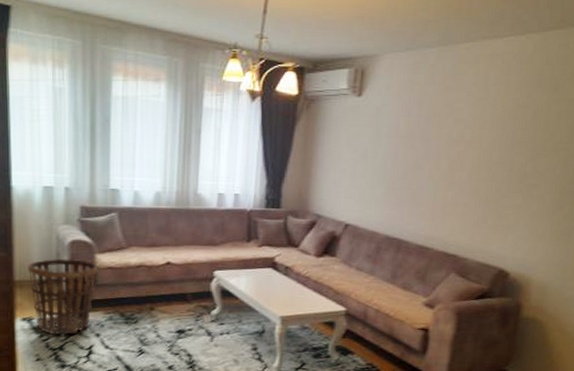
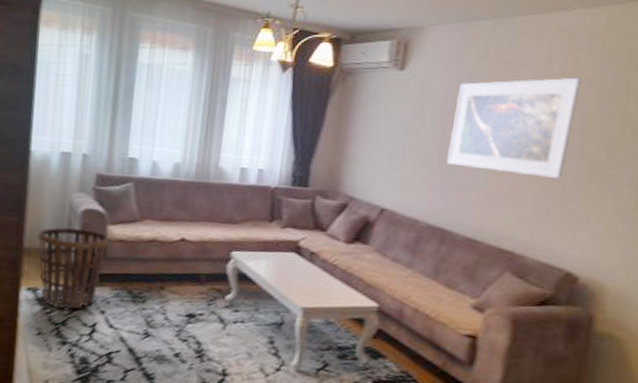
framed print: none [401,99,512,189] -> present [447,77,581,178]

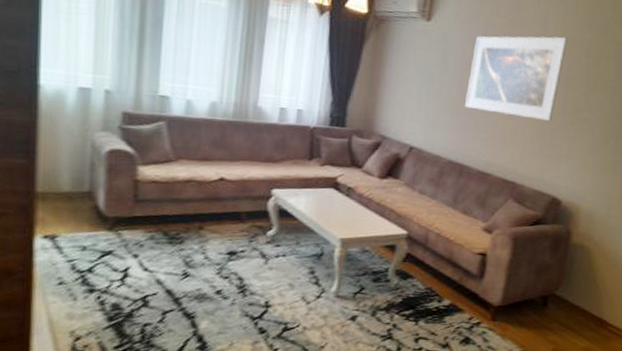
basket: present [38,227,110,309] -> none [54,168,141,255]

